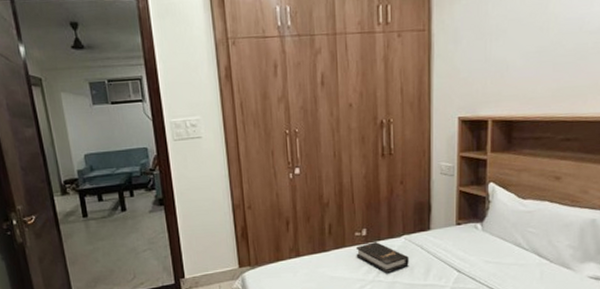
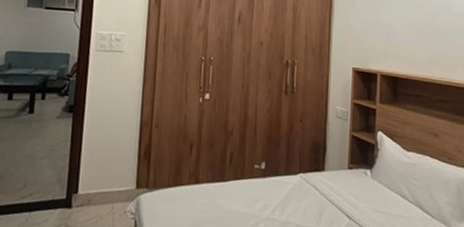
hardback book: present [355,242,409,273] -> none [253,177,303,211]

